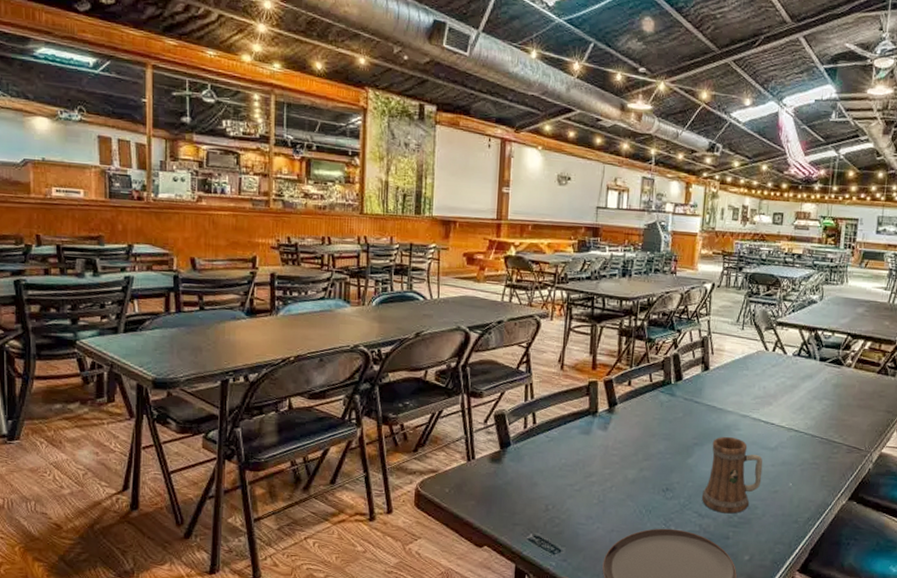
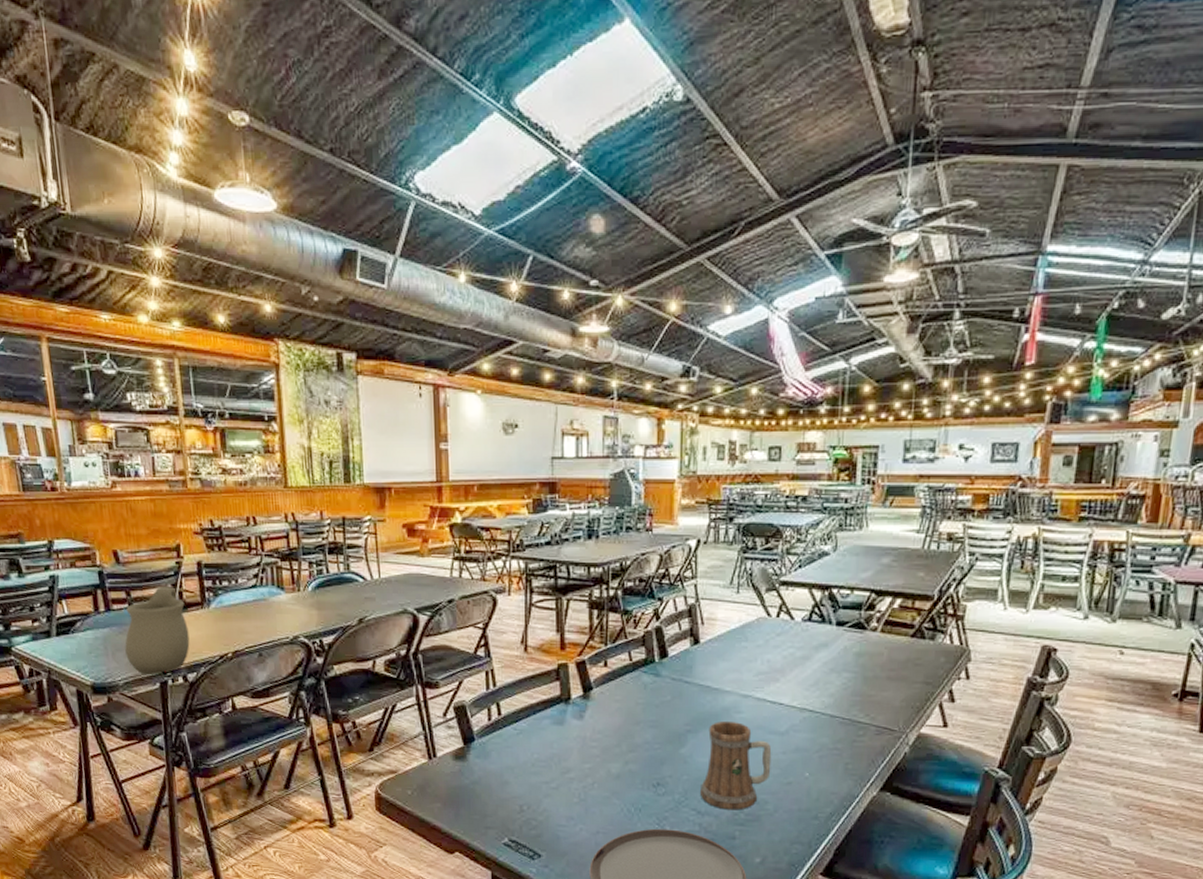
pitcher: none [191,293,255,373] -> present [125,587,190,674]

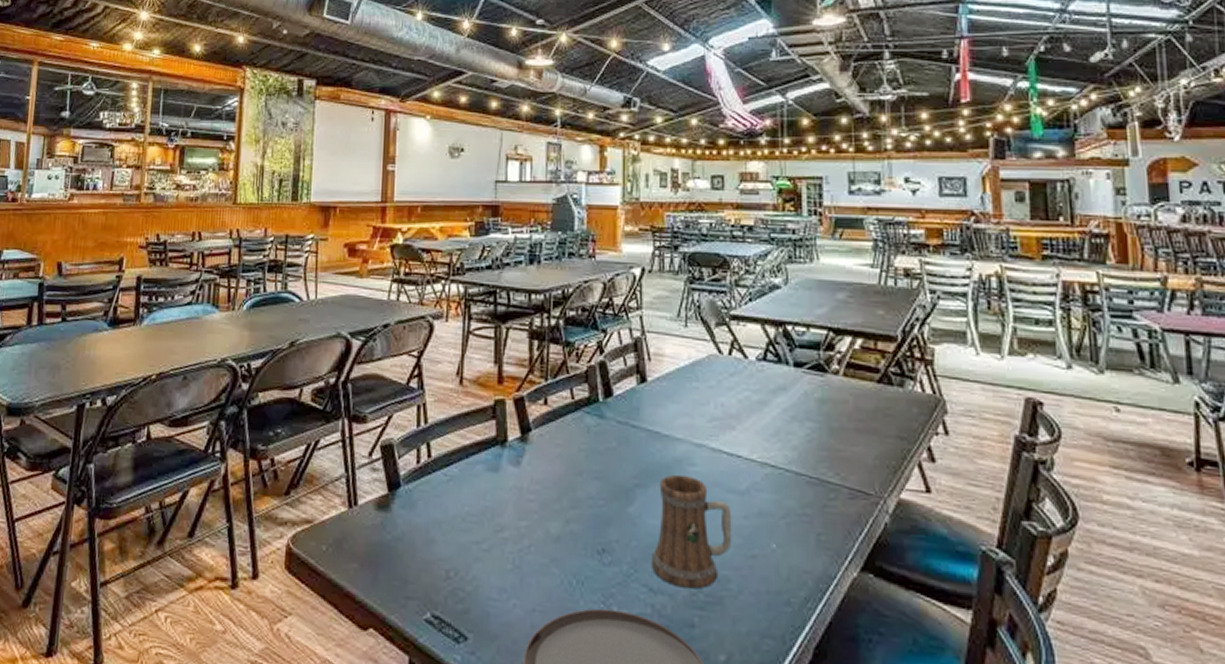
pitcher: present [125,587,190,674] -> none [48,301,118,396]

